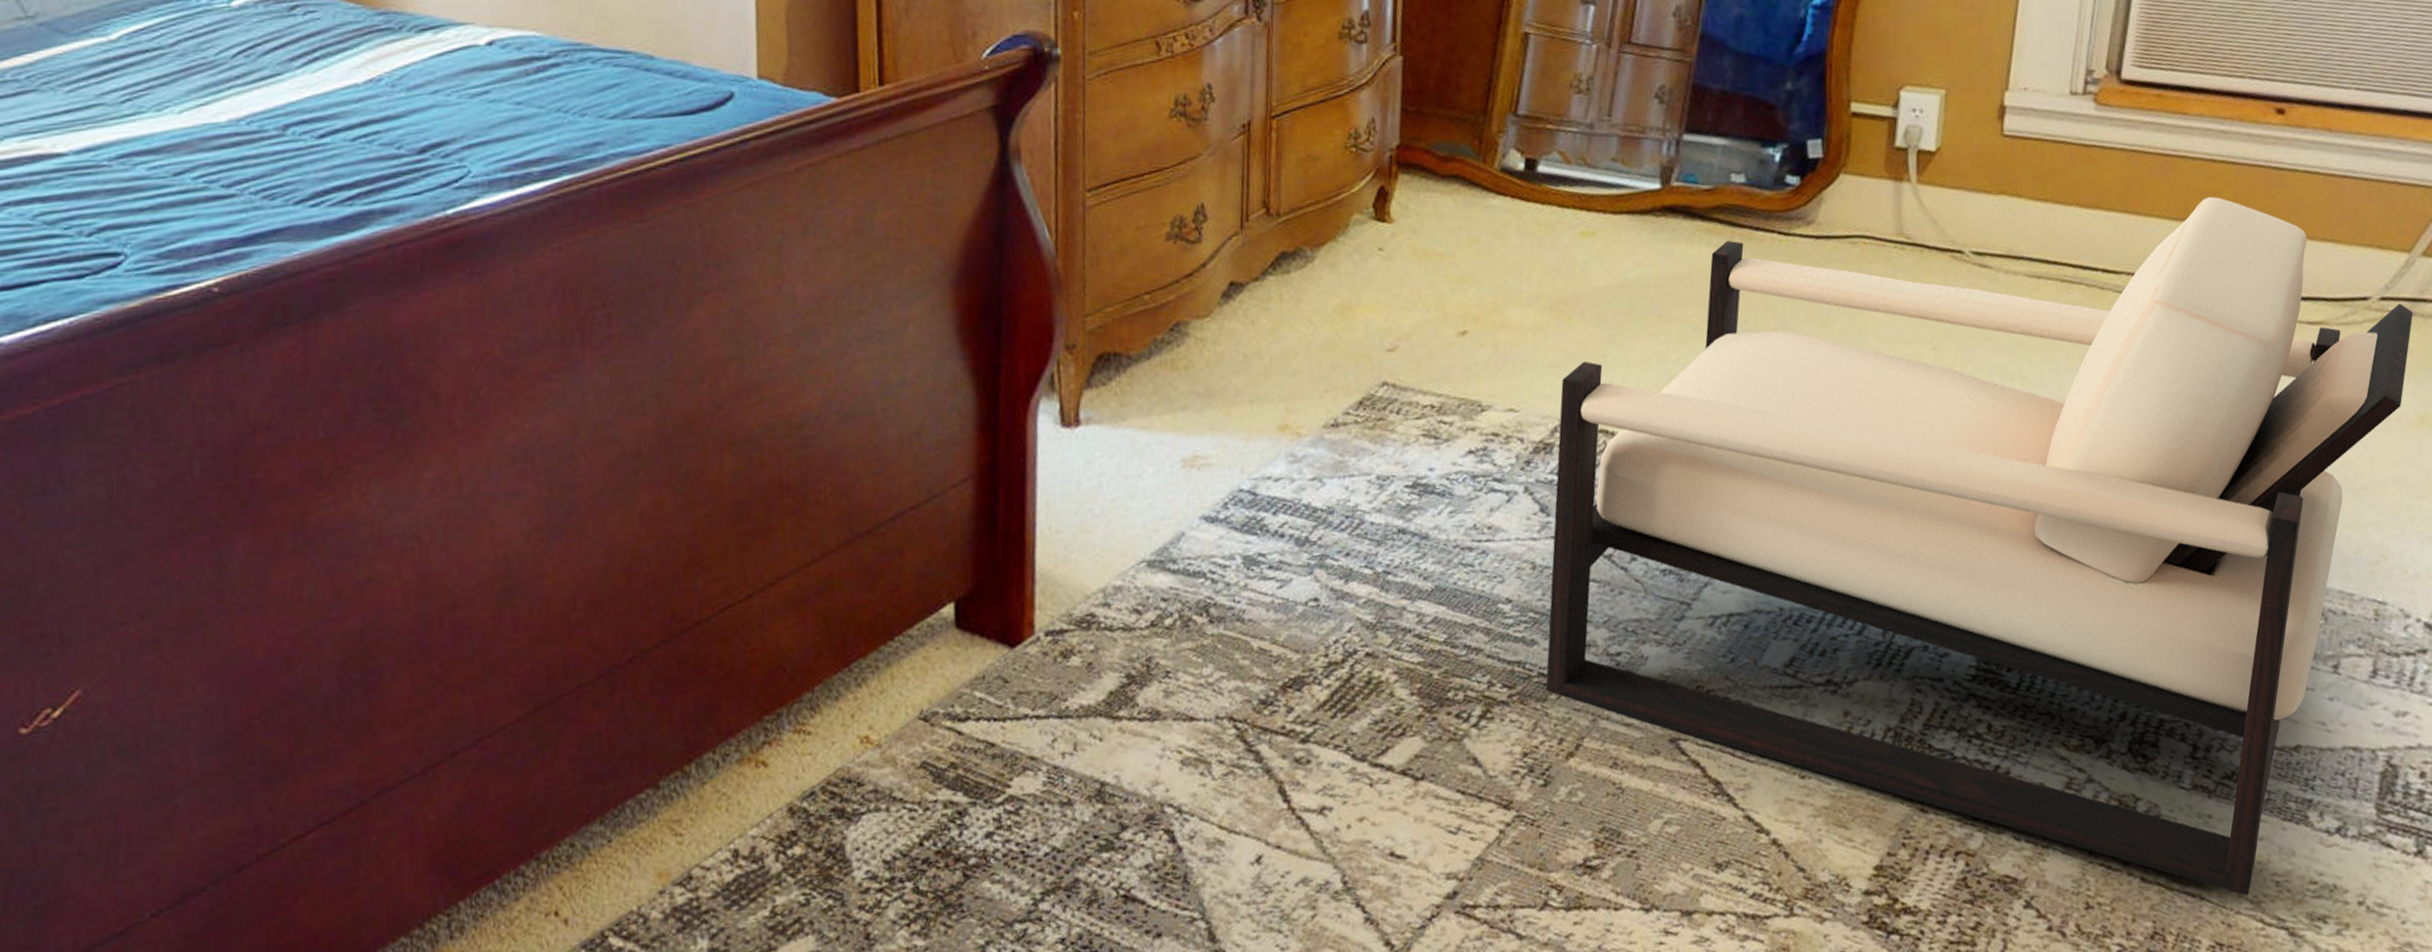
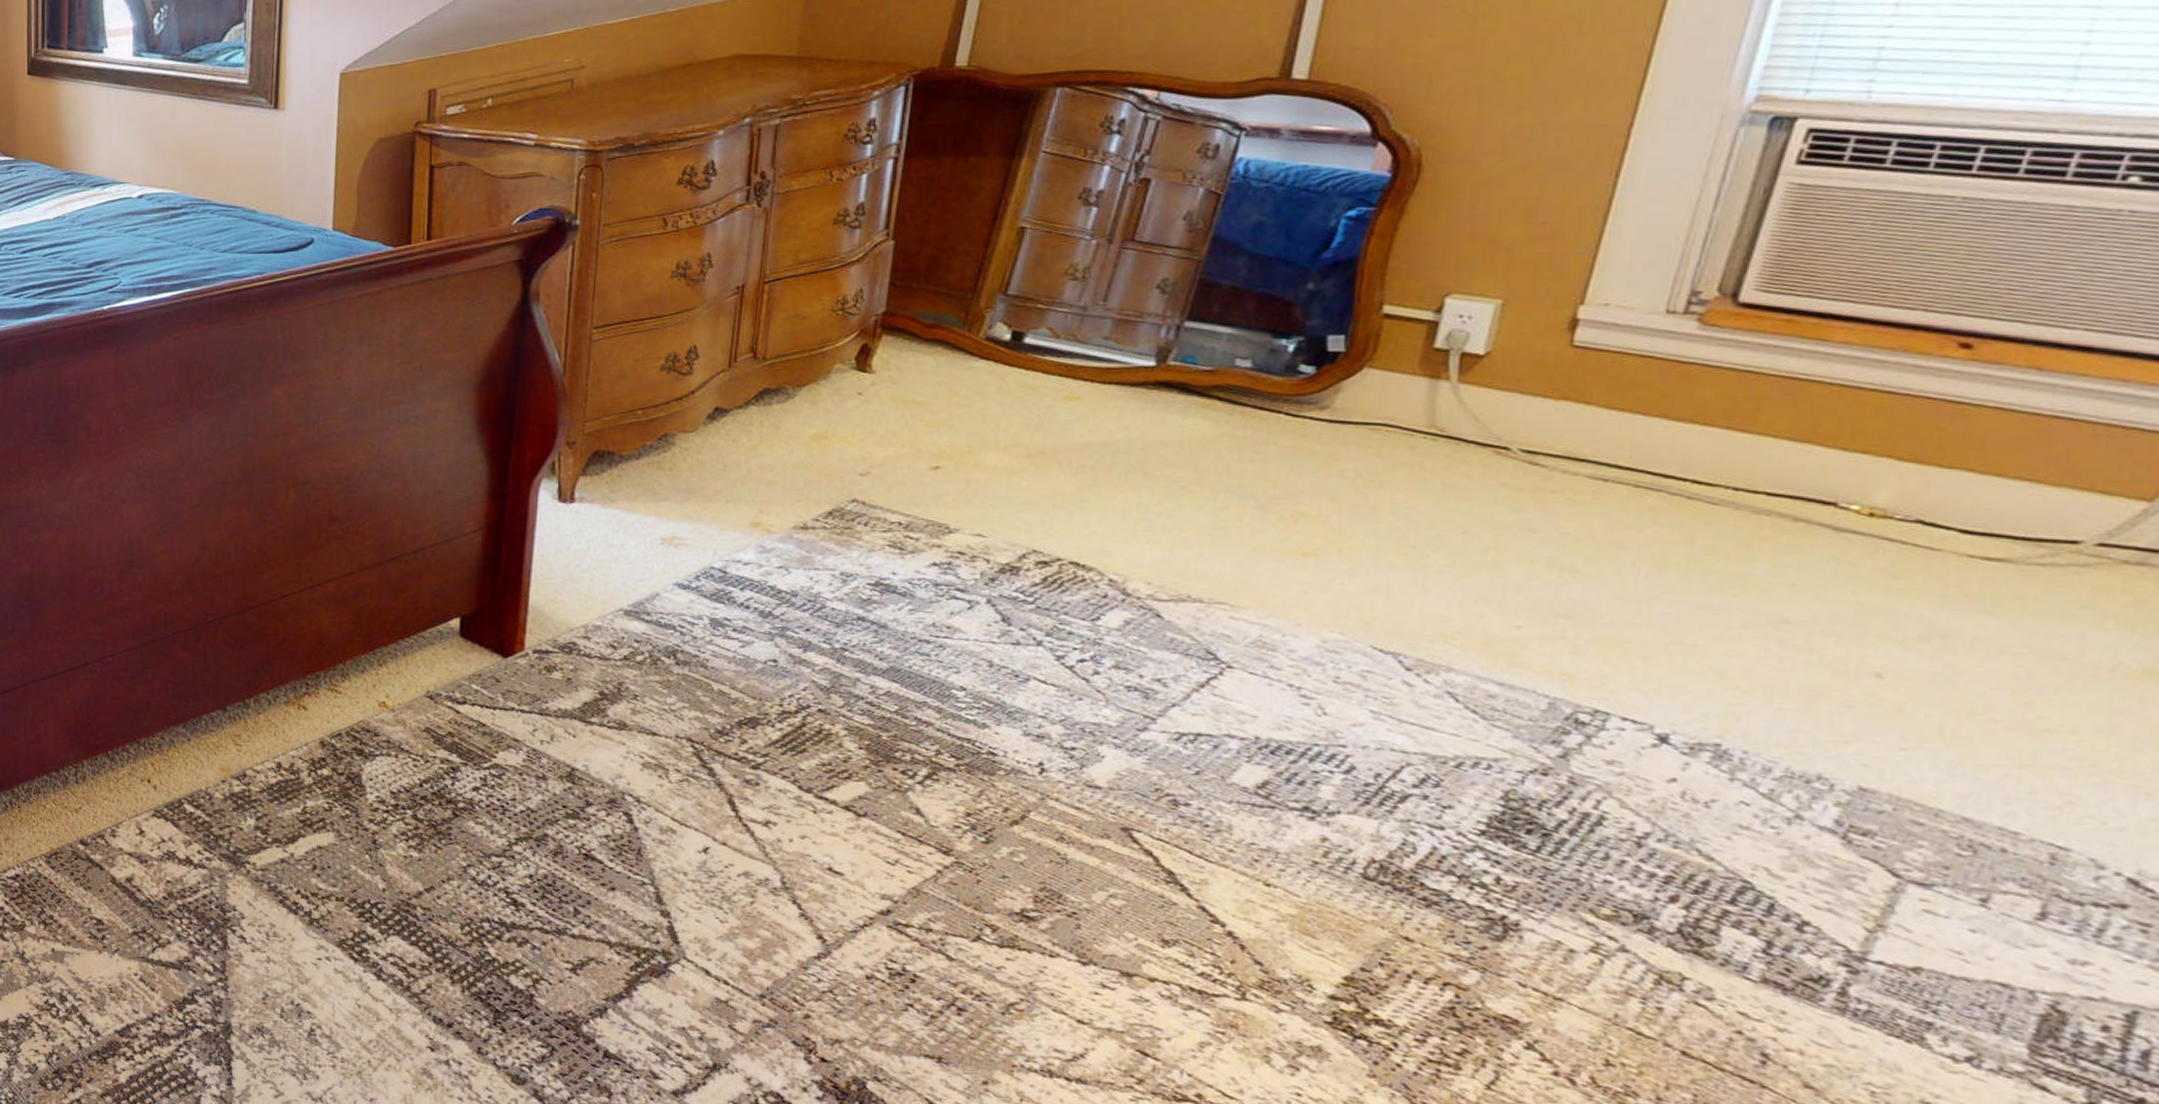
armchair: present [1545,197,2413,896] -> none [994,415,2149,1097]

